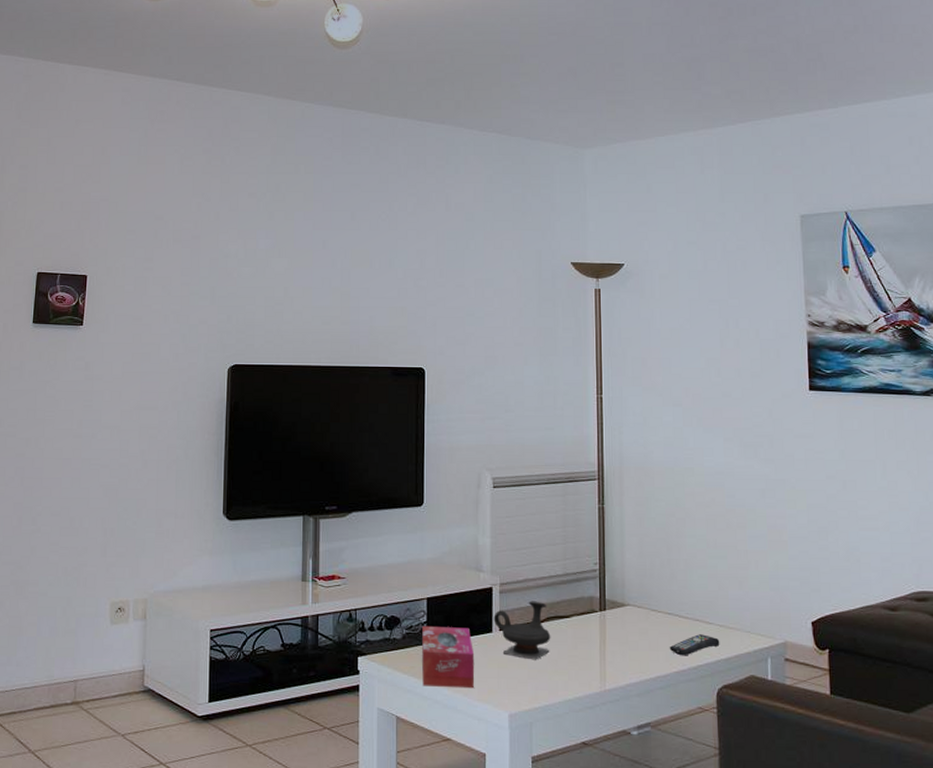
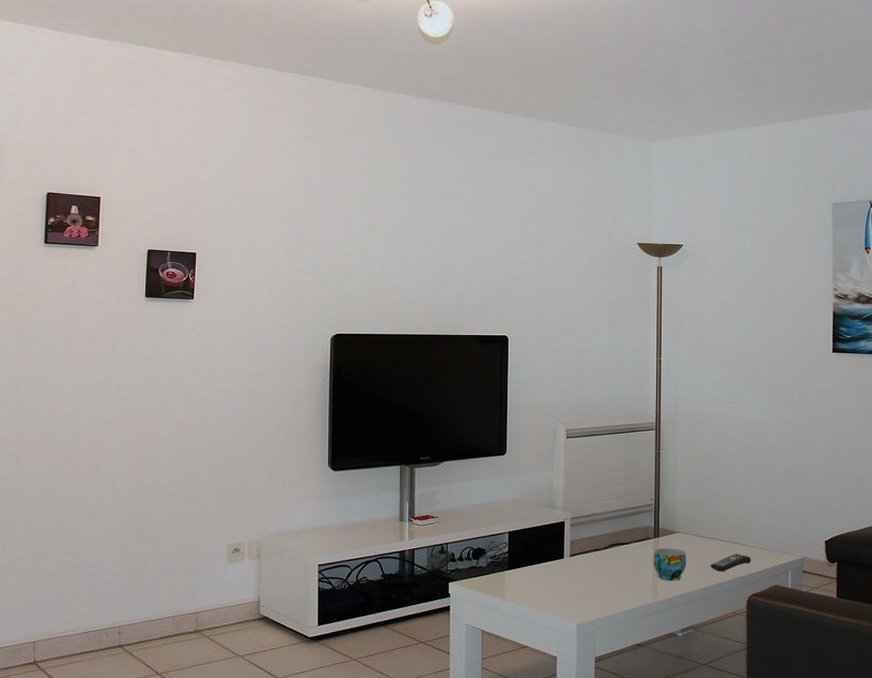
tissue box: present [421,625,475,689] -> none [503,555,549,605]
teapot: present [493,601,551,660] -> none [565,531,613,580]
cup: none [599,624,640,665] -> present [653,548,686,581]

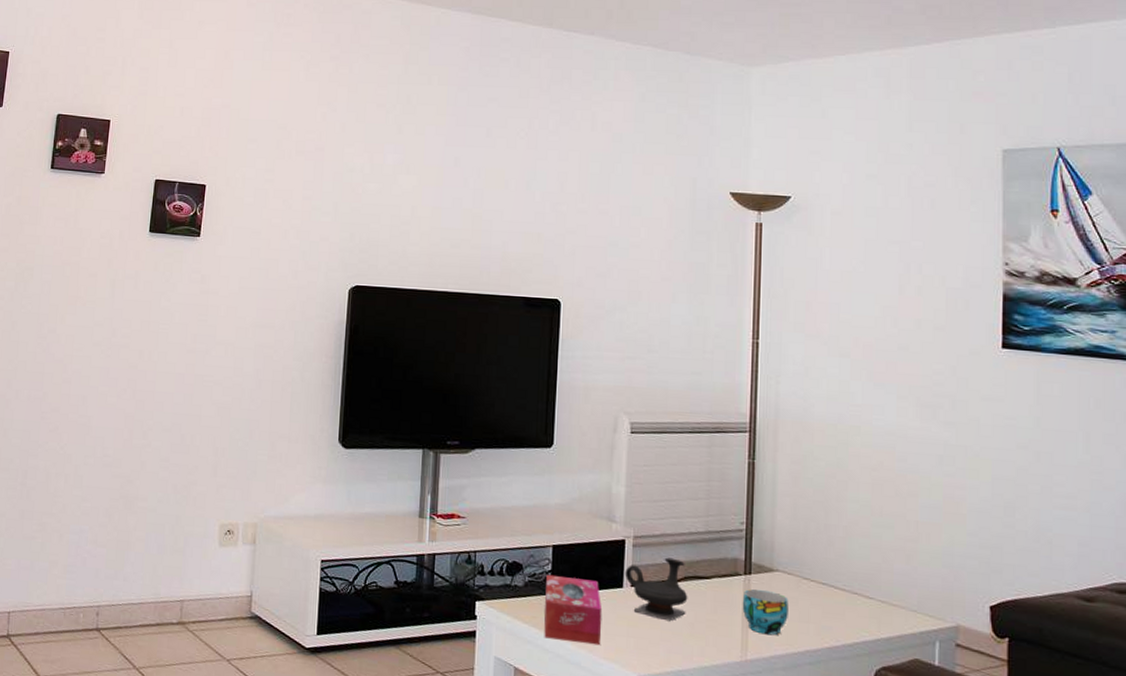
tissue box: none [503,555,549,605] -> present [544,574,603,646]
teapot: none [565,531,613,580] -> present [624,557,688,622]
remote control: present [710,554,751,572] -> none [822,609,881,632]

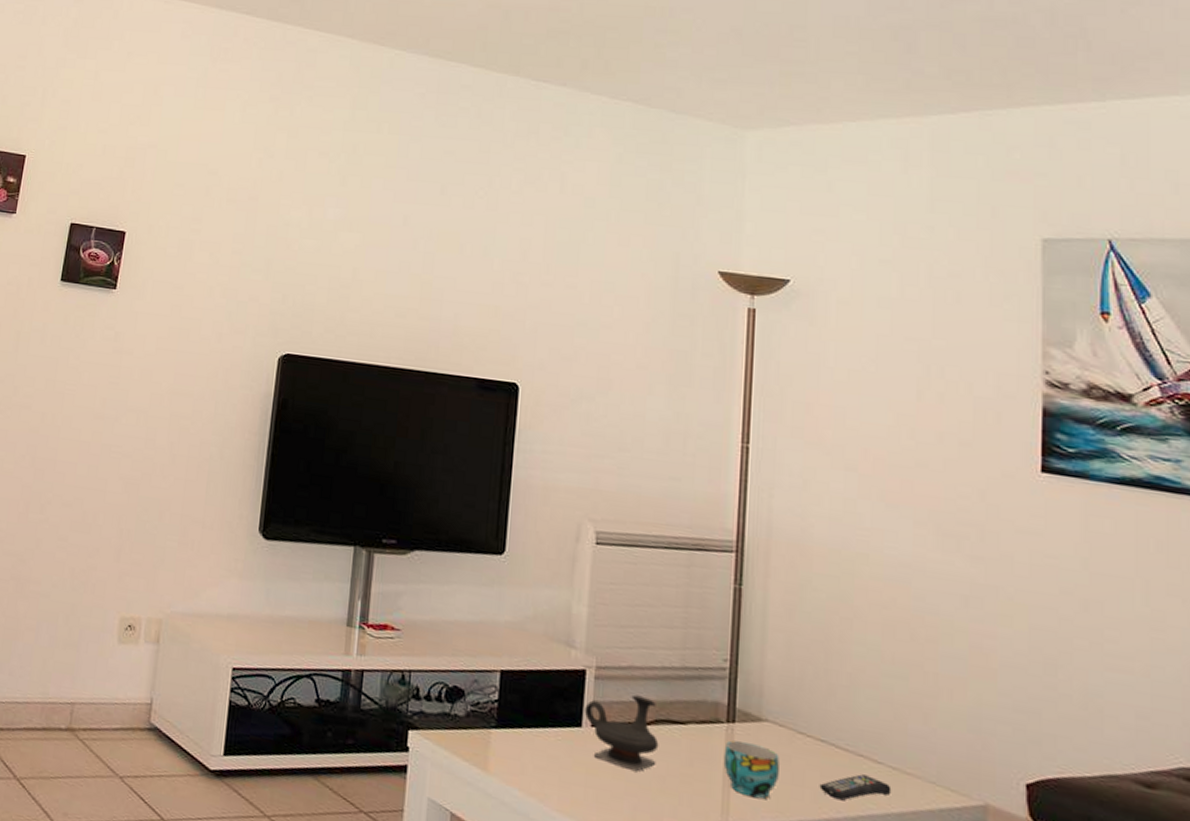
tissue box: present [544,574,603,646] -> none [487,704,557,795]
remote control: none [822,609,881,632] -> present [819,774,892,801]

